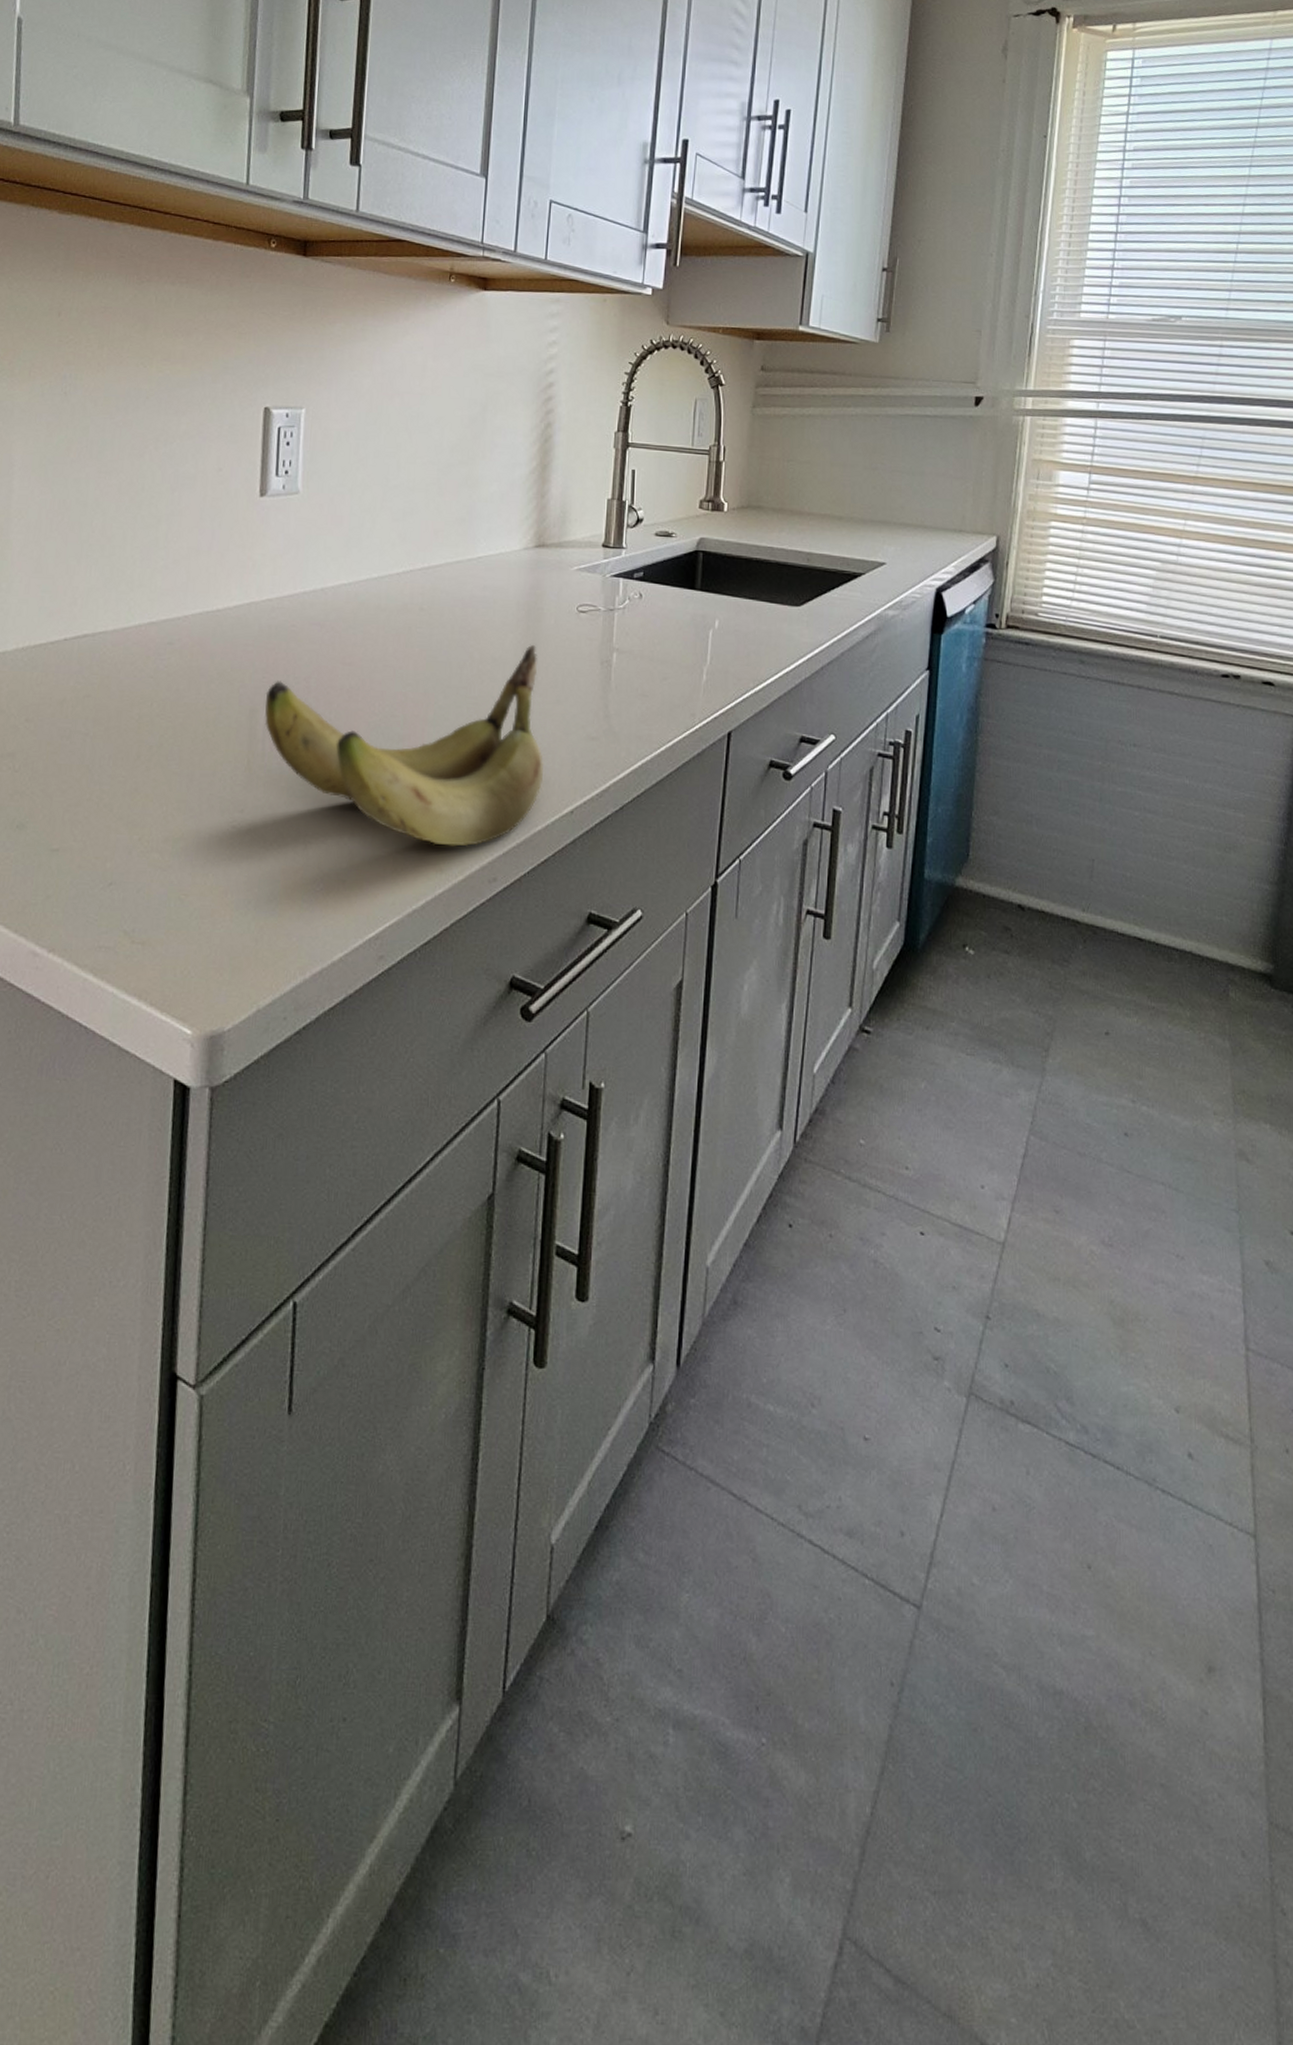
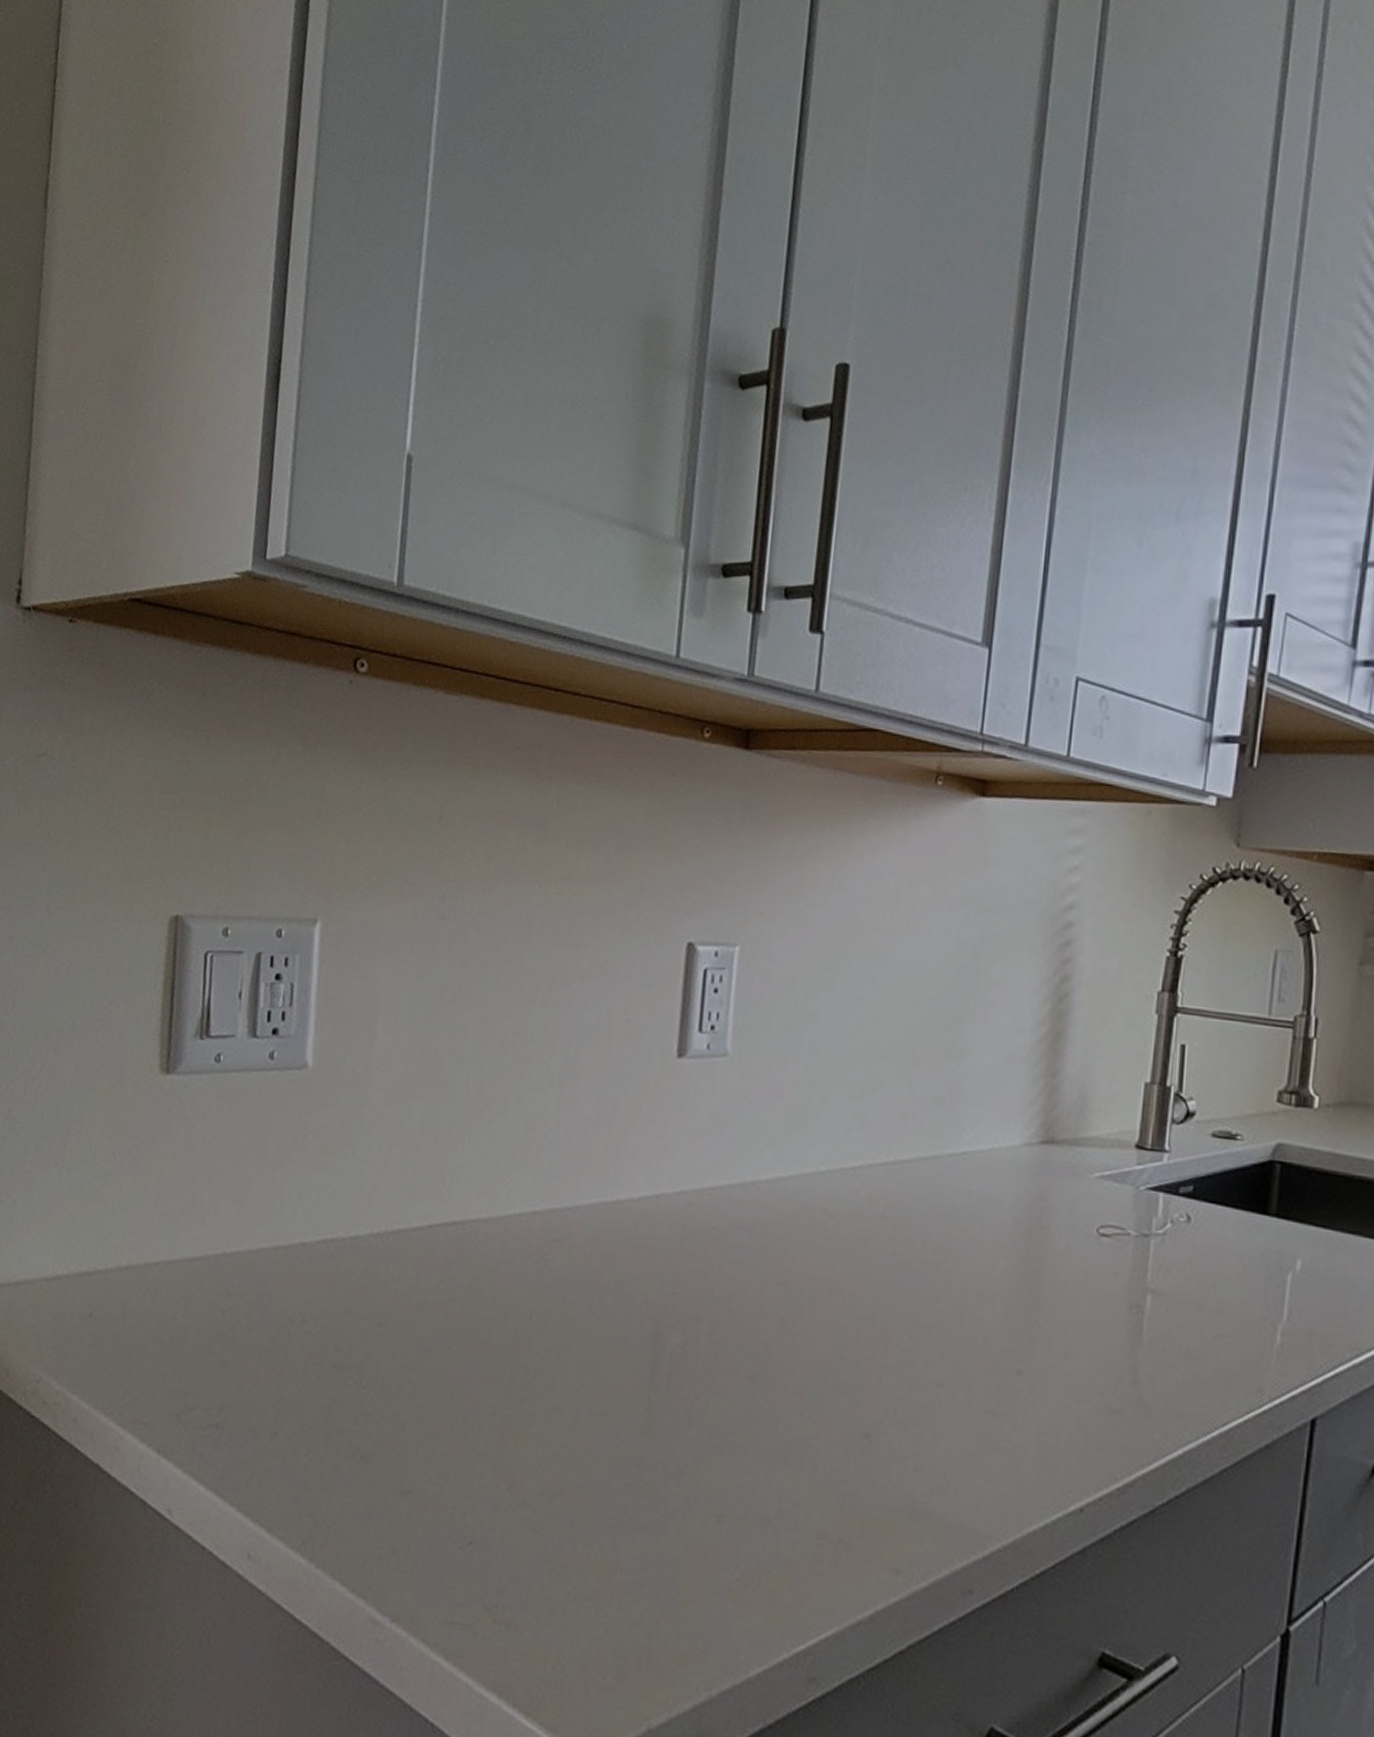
banana: present [264,645,545,847] -> none [671,1276,1045,1543]

